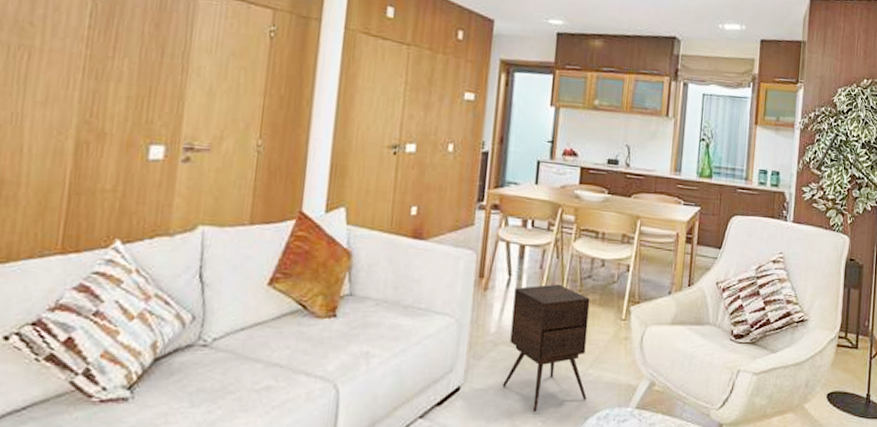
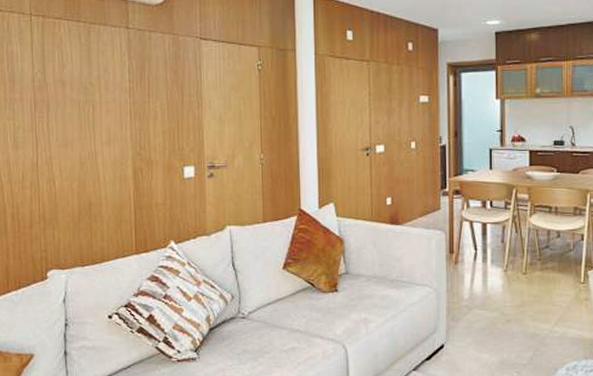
side table: present [503,284,590,411] -> none [480,255,555,364]

